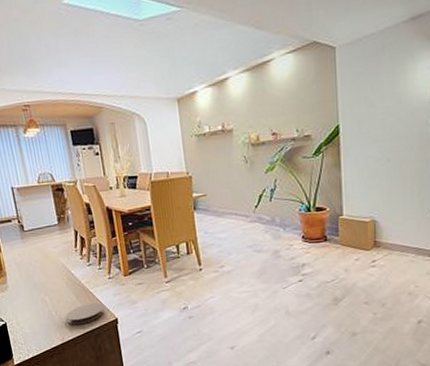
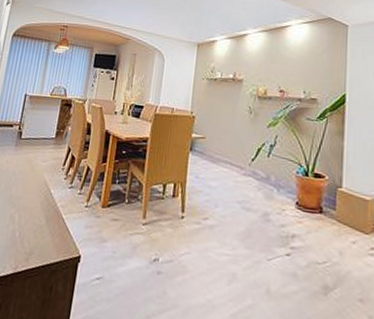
coaster: present [66,303,105,325] -> none [27,231,71,255]

